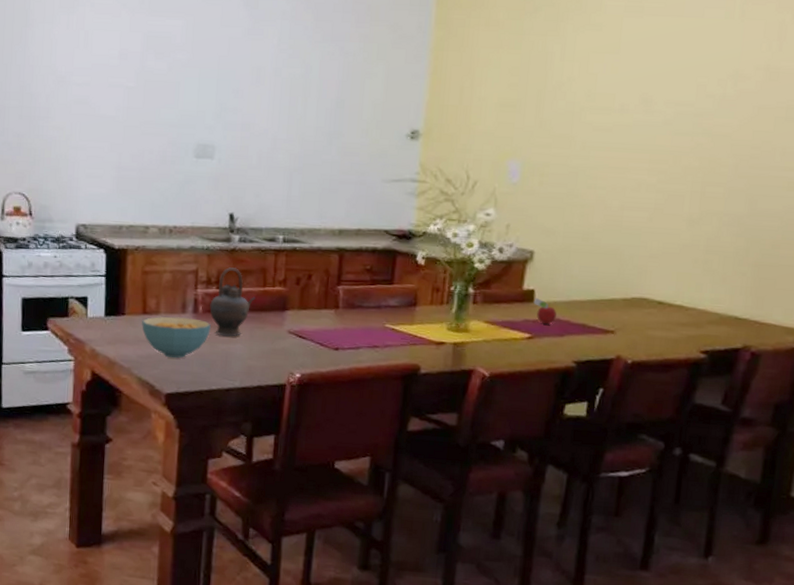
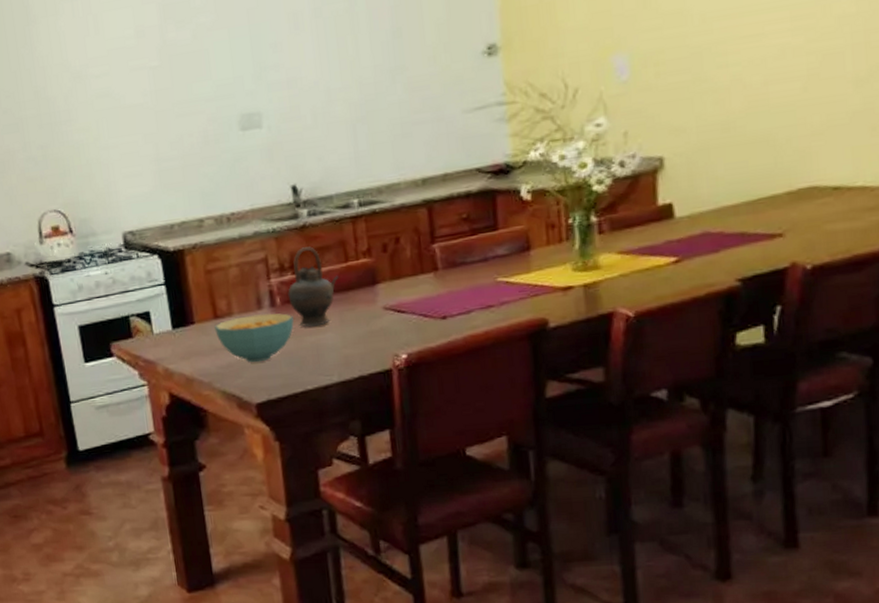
fruit: present [533,298,557,325] -> none [673,212,705,242]

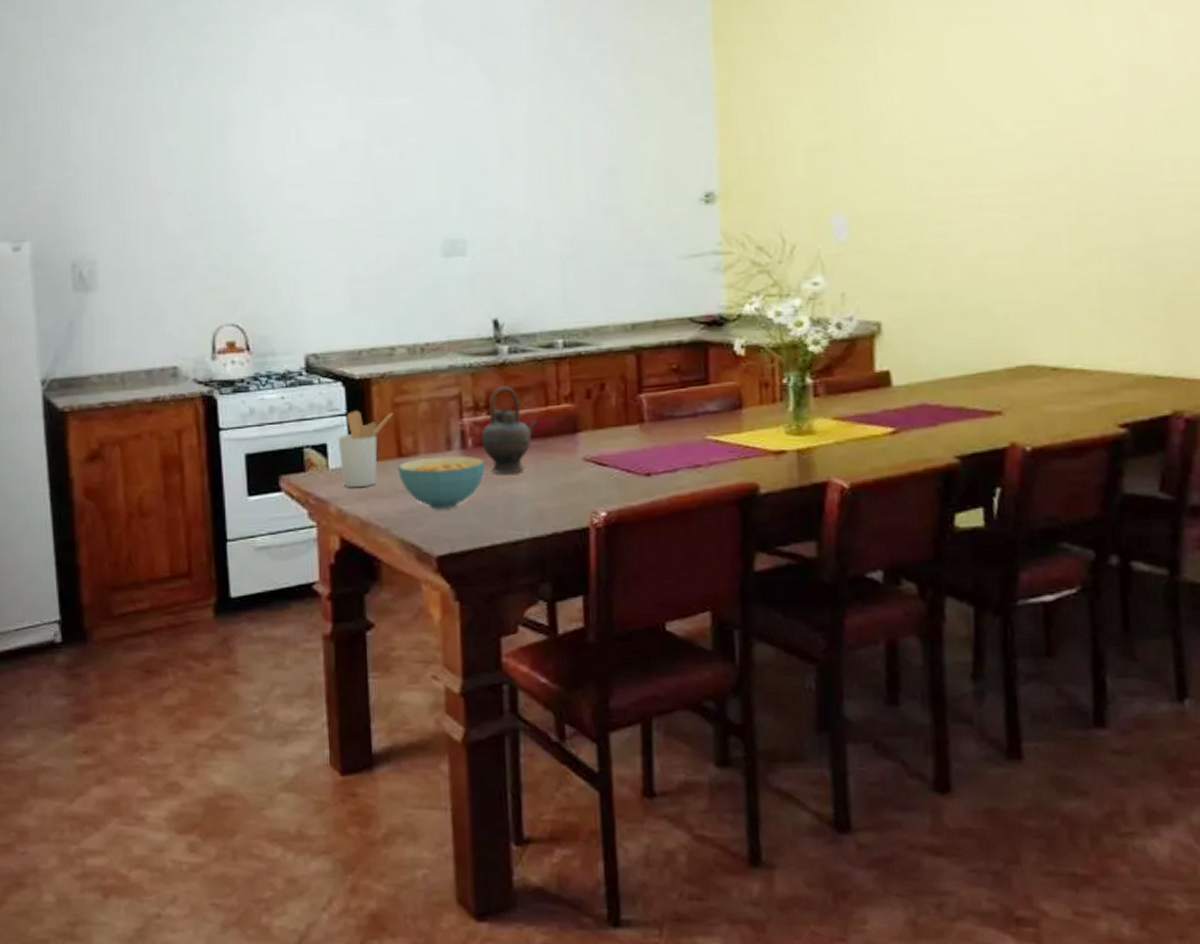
utensil holder: none [158,279,207,349] -> present [337,410,393,487]

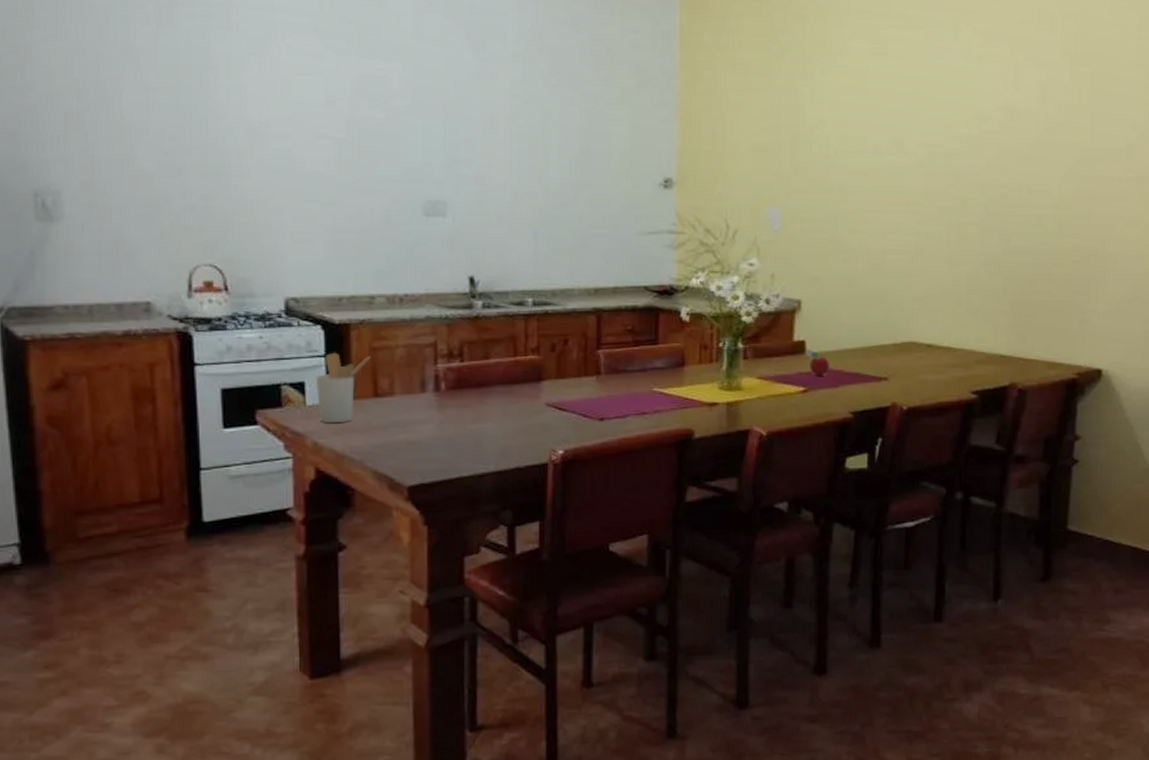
cereal bowl: present [398,456,485,509] -> none [374,397,456,444]
teapot: present [481,386,539,474] -> none [454,337,507,415]
fruit: none [891,381,923,413] -> present [805,349,829,376]

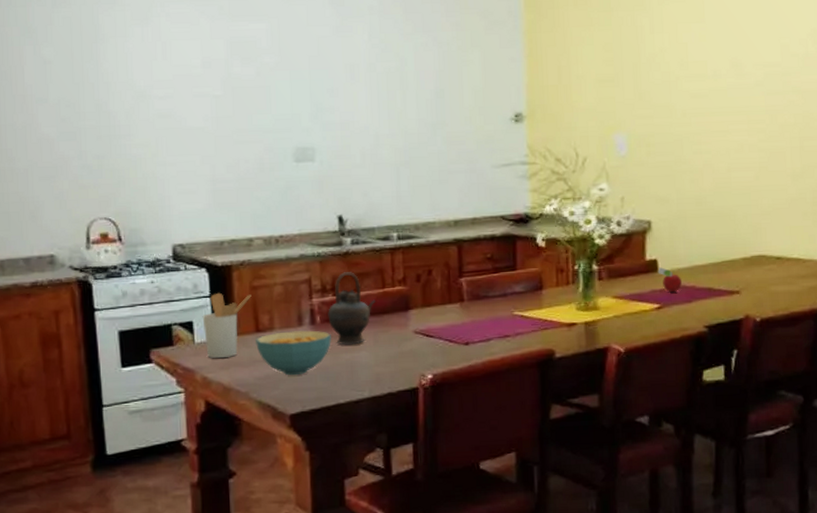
cereal bowl: none [374,397,456,444] -> present [256,330,331,375]
teapot: none [454,337,507,415] -> present [328,272,377,345]

